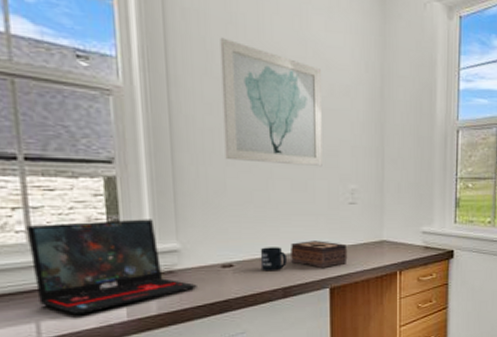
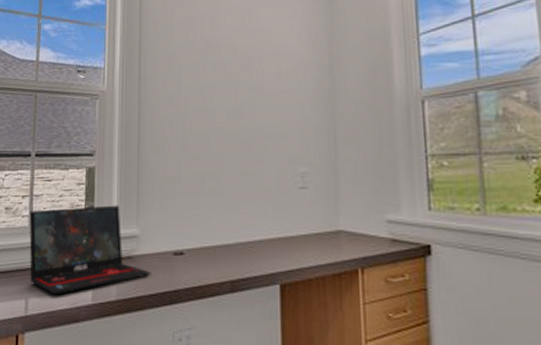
wall art: present [220,37,322,167] -> none [181,40,271,151]
mug: present [260,247,287,272] -> none [209,235,235,262]
tissue box: present [291,240,348,269] -> none [239,229,299,262]

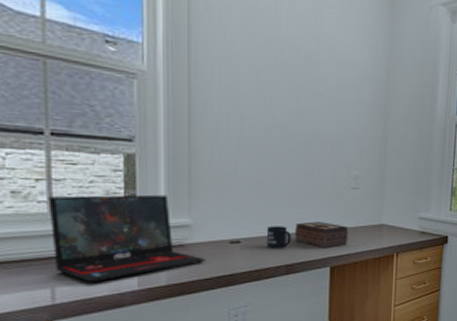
mug: none [209,235,235,262] -> present [266,226,291,249]
tissue box: none [239,229,299,262] -> present [295,221,349,249]

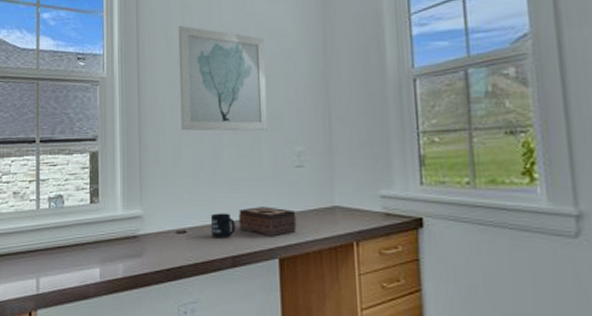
laptop: present [48,194,205,283] -> none [37,187,156,274]
wall art: none [238,30,332,154] -> present [178,25,268,132]

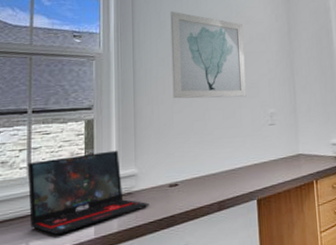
laptop: none [37,187,156,274] -> present [27,150,150,236]
mug: present [210,213,235,239] -> none [199,166,221,188]
tissue box: present [239,207,297,237] -> none [223,158,271,183]

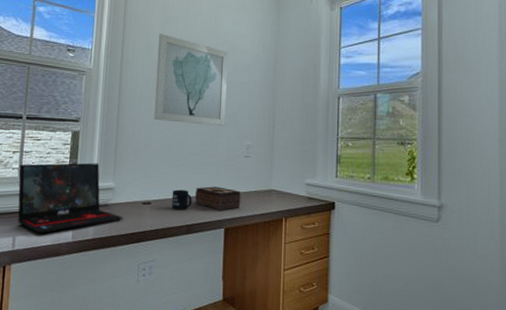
mug: none [199,166,221,188] -> present [171,189,192,210]
tissue box: none [223,158,271,183] -> present [195,186,241,211]

